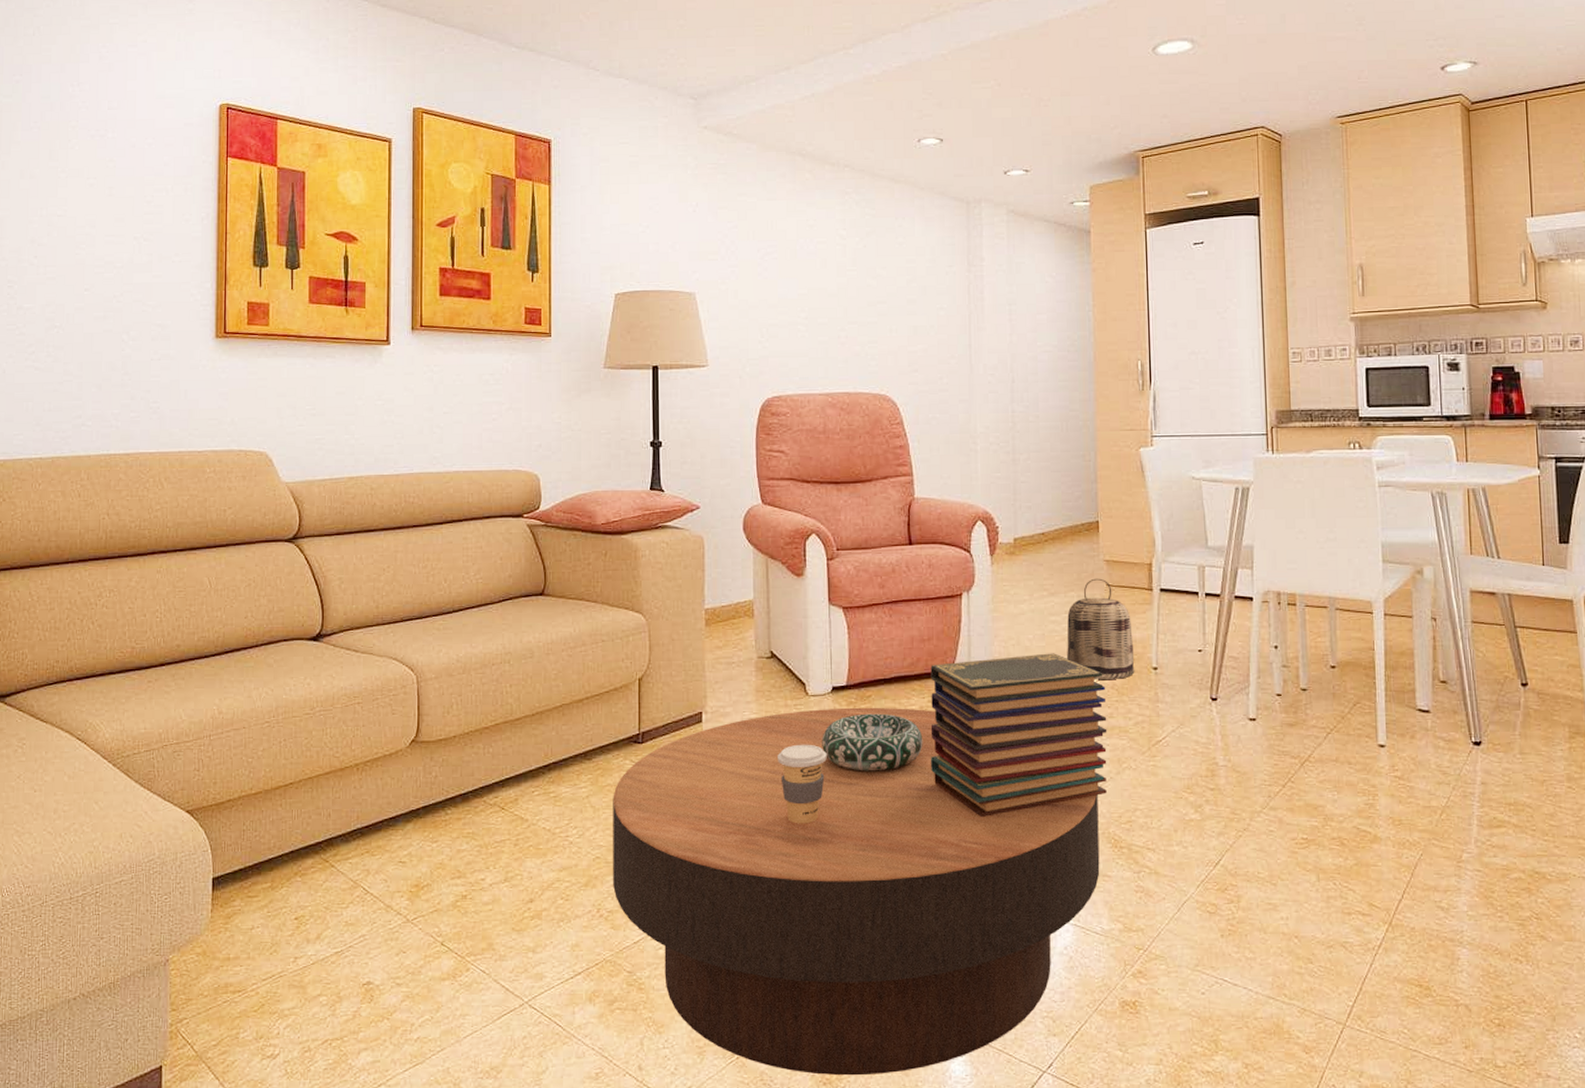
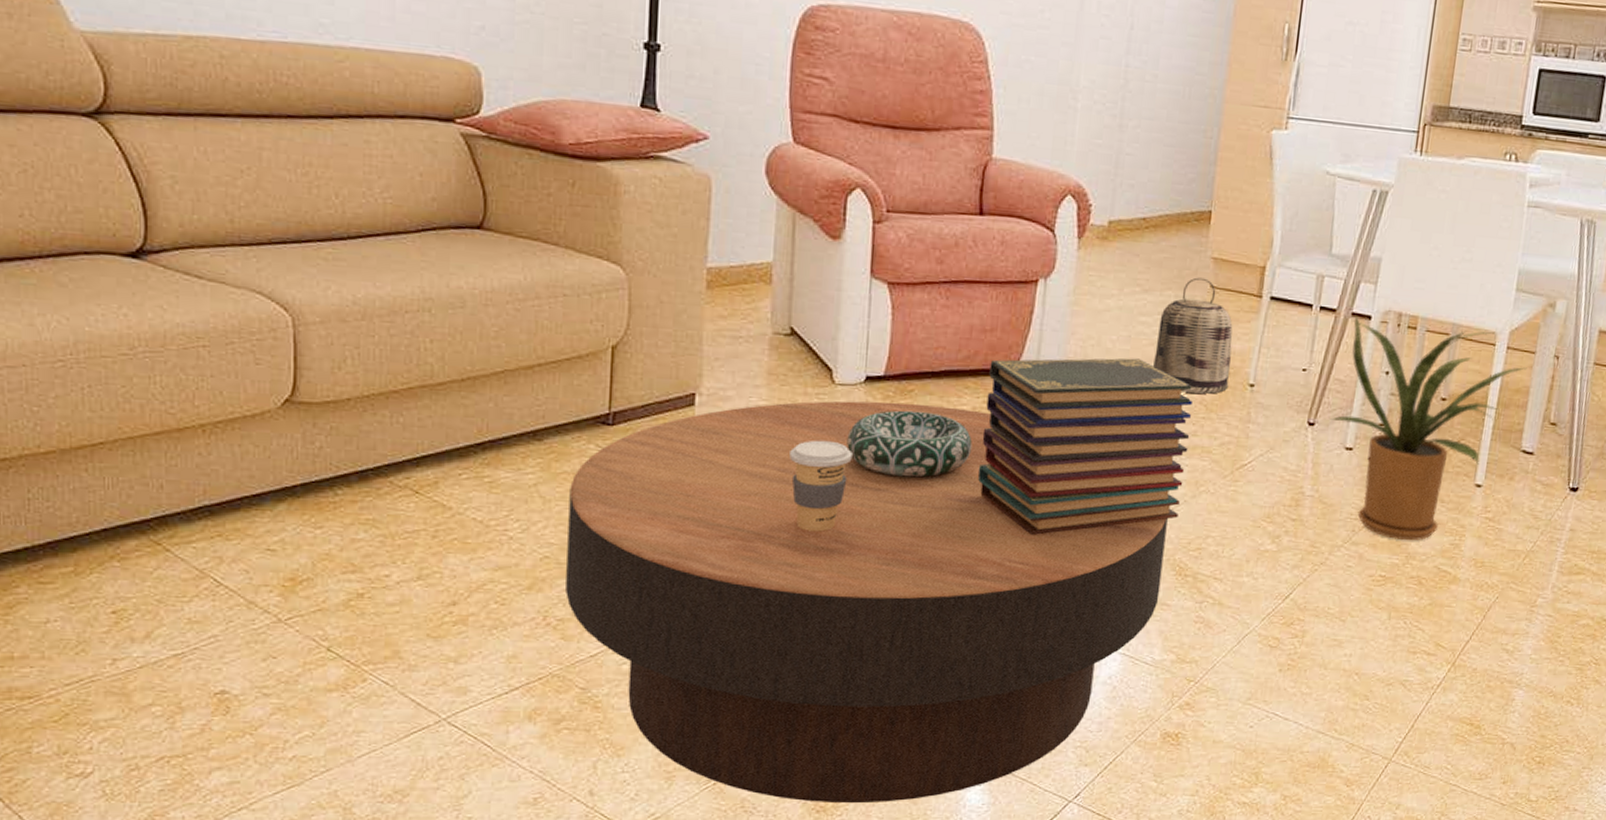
house plant: none [1230,598,1407,803] -> present [1330,315,1527,541]

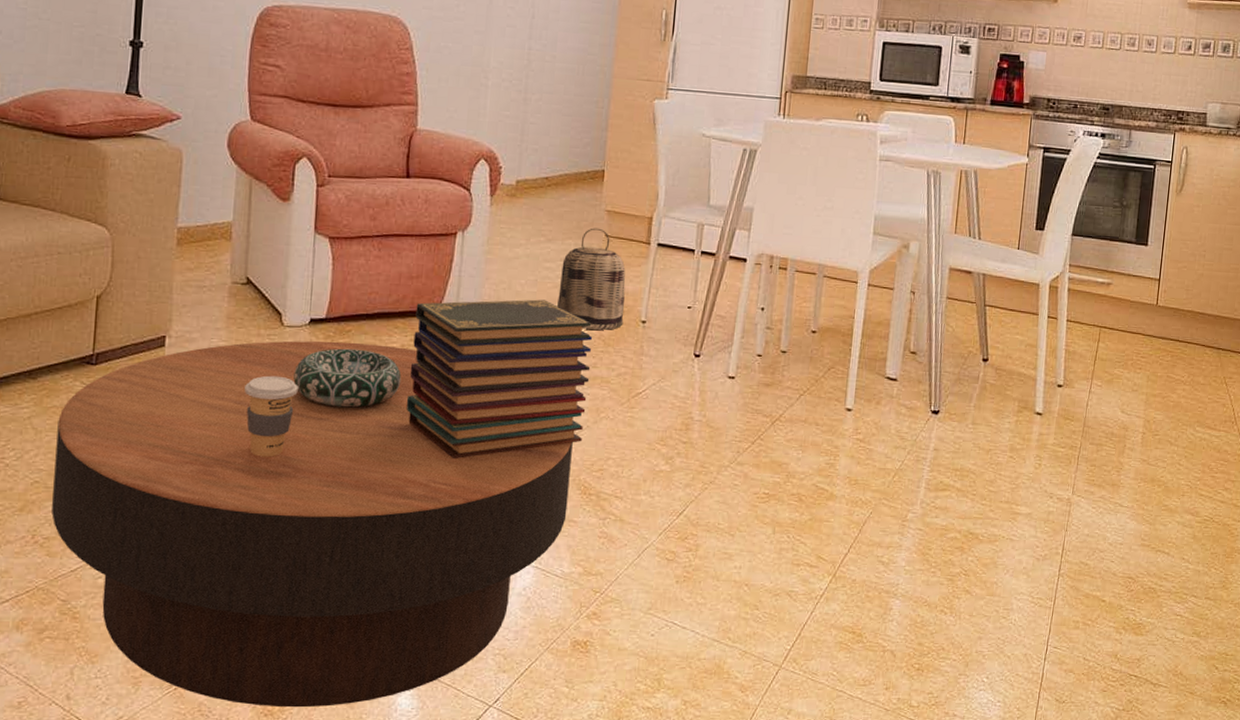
house plant: present [1330,315,1527,541] -> none [713,258,887,461]

